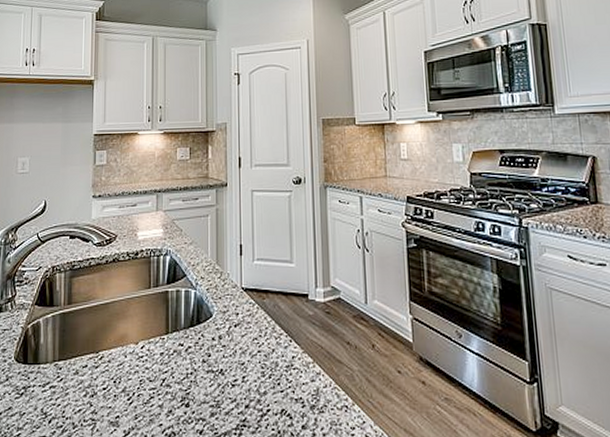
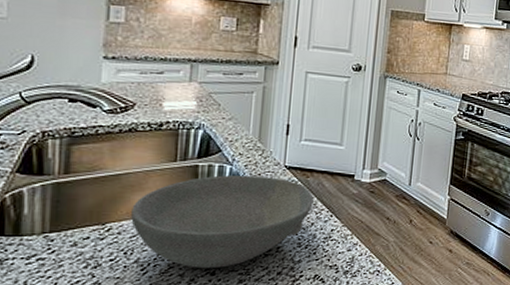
bowl: none [118,300,272,399] -> present [131,175,314,268]

